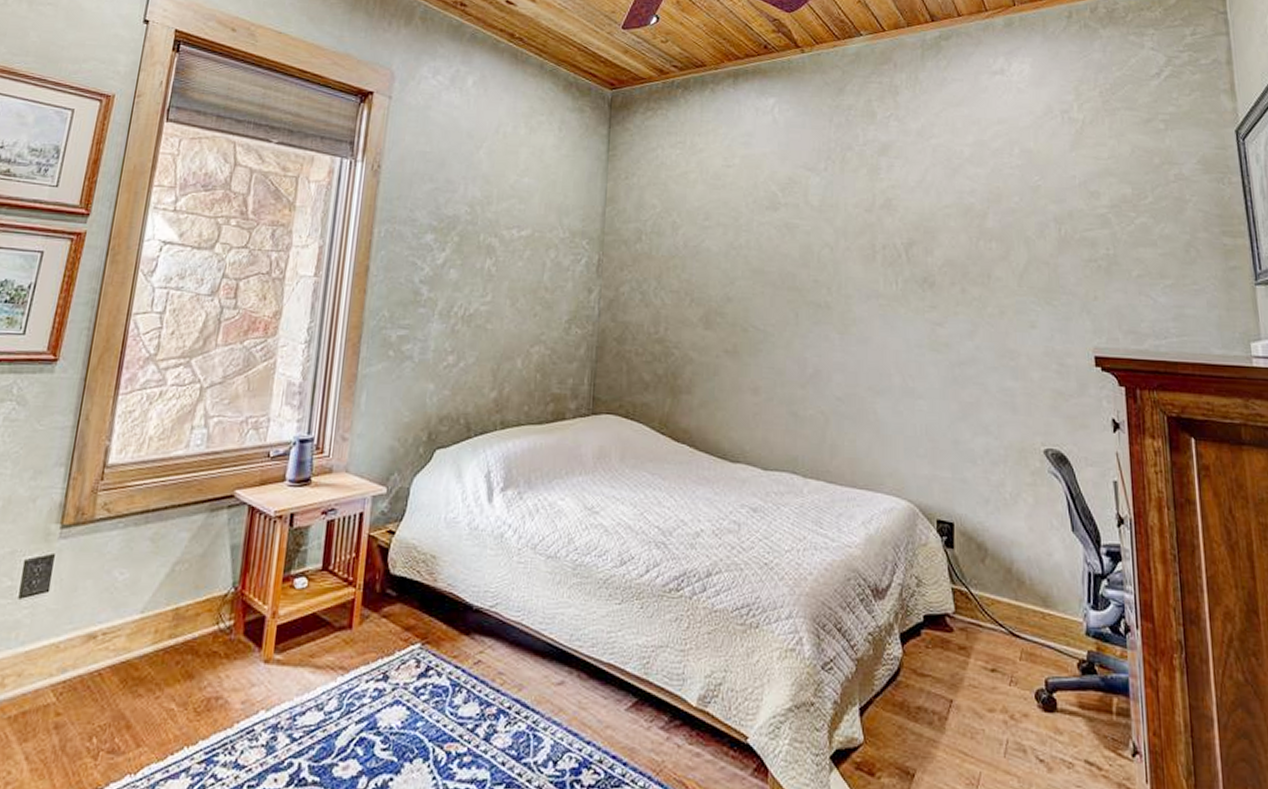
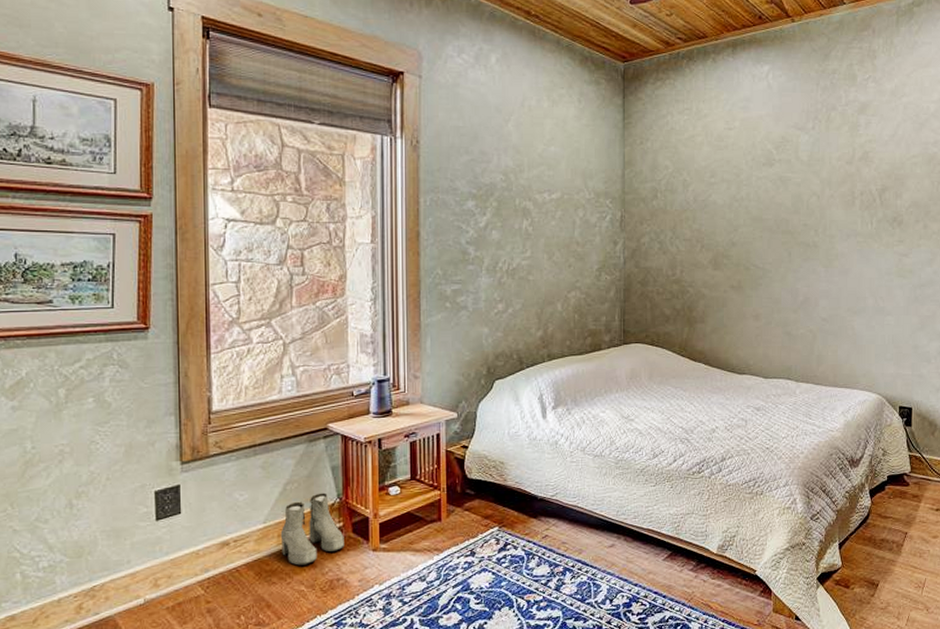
boots: none [156,578,233,675] -> present [280,492,344,566]

